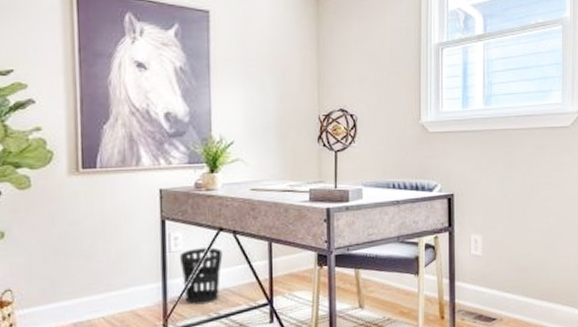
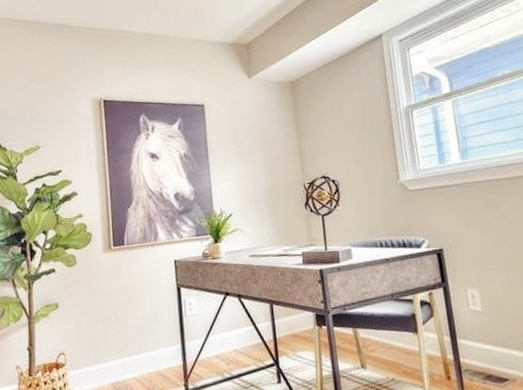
wastebasket: present [179,247,223,305] -> none [194,311,231,366]

